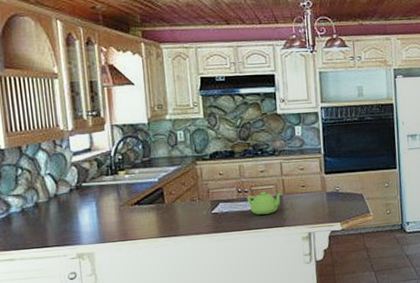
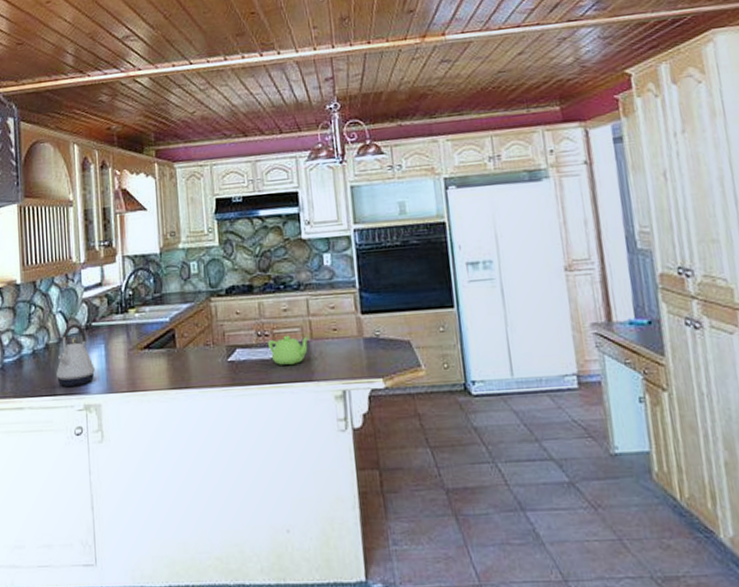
kettle: none [47,184,87,239] -> present [56,323,95,387]

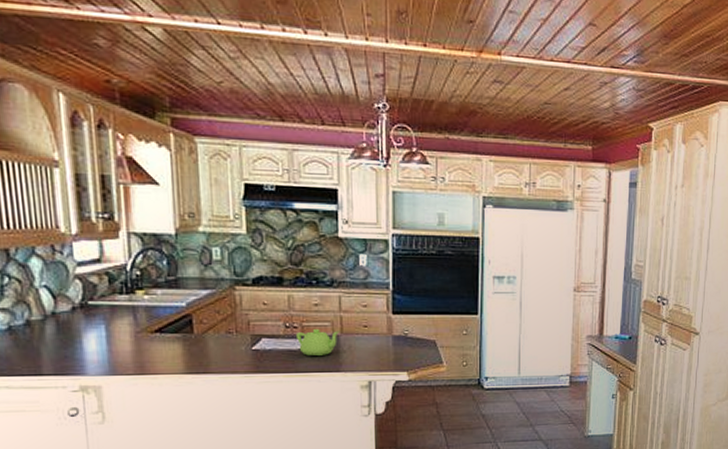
kettle: present [56,323,95,387] -> none [42,300,93,368]

